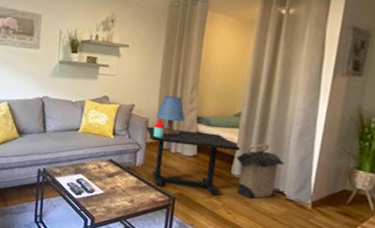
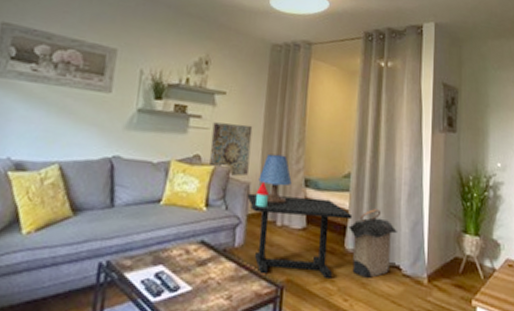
wall art: none [115,70,152,113] -> present [209,122,253,177]

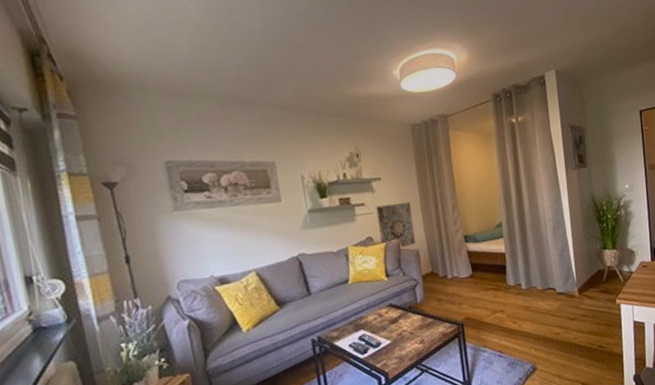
side table: present [247,181,353,278] -> none [418,245,510,319]
table lamp: present [258,153,292,204] -> none [425,220,454,263]
laundry hamper: present [349,209,399,278] -> none [508,246,549,303]

